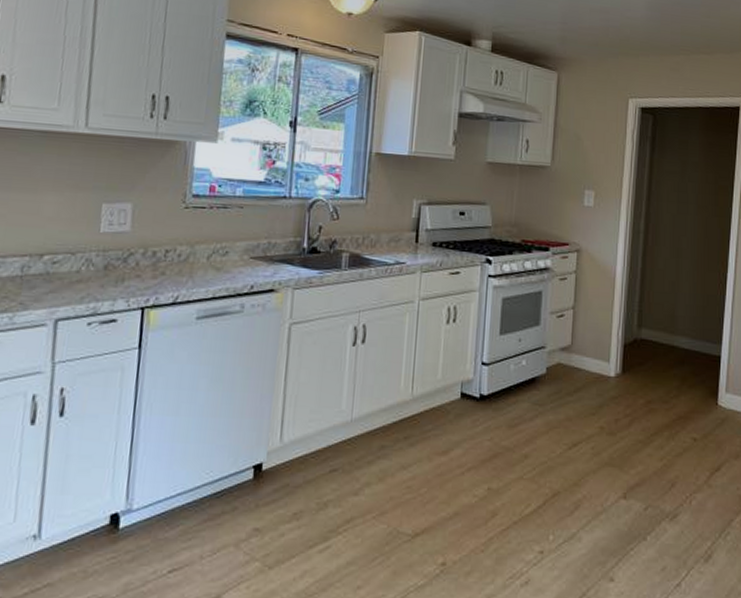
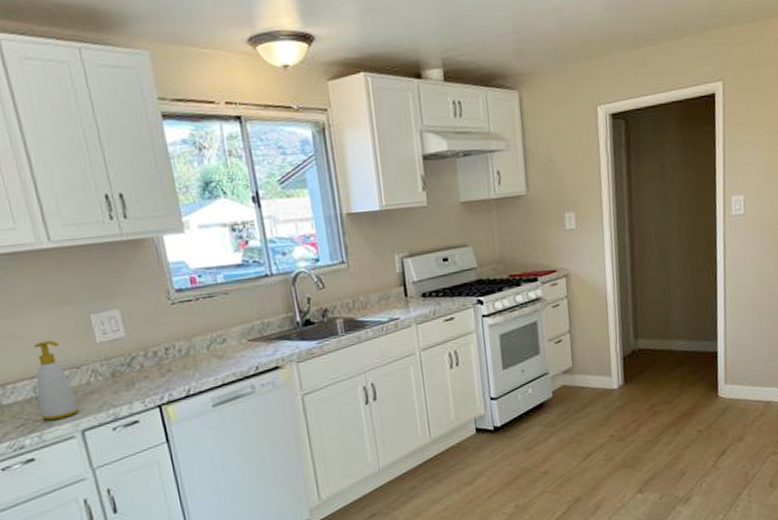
soap bottle: none [19,221,63,303] -> present [33,340,79,420]

